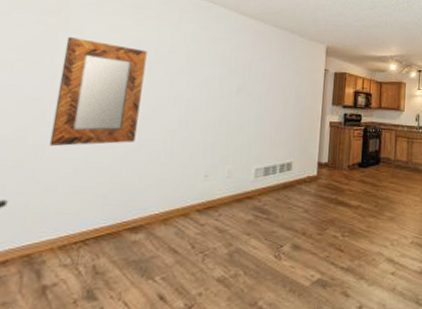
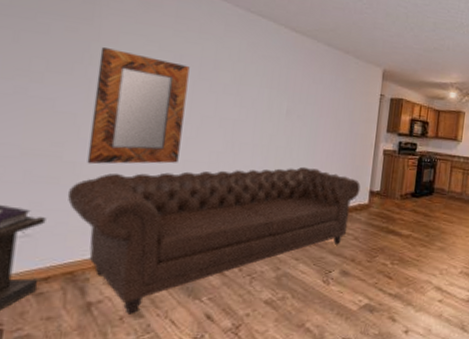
sofa: none [29,141,309,297] -> present [67,166,361,314]

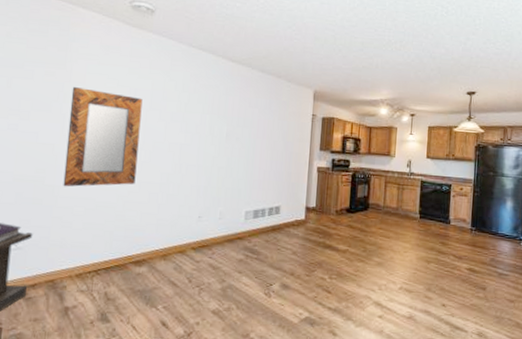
sofa: present [67,166,361,314] -> none [48,185,297,319]

